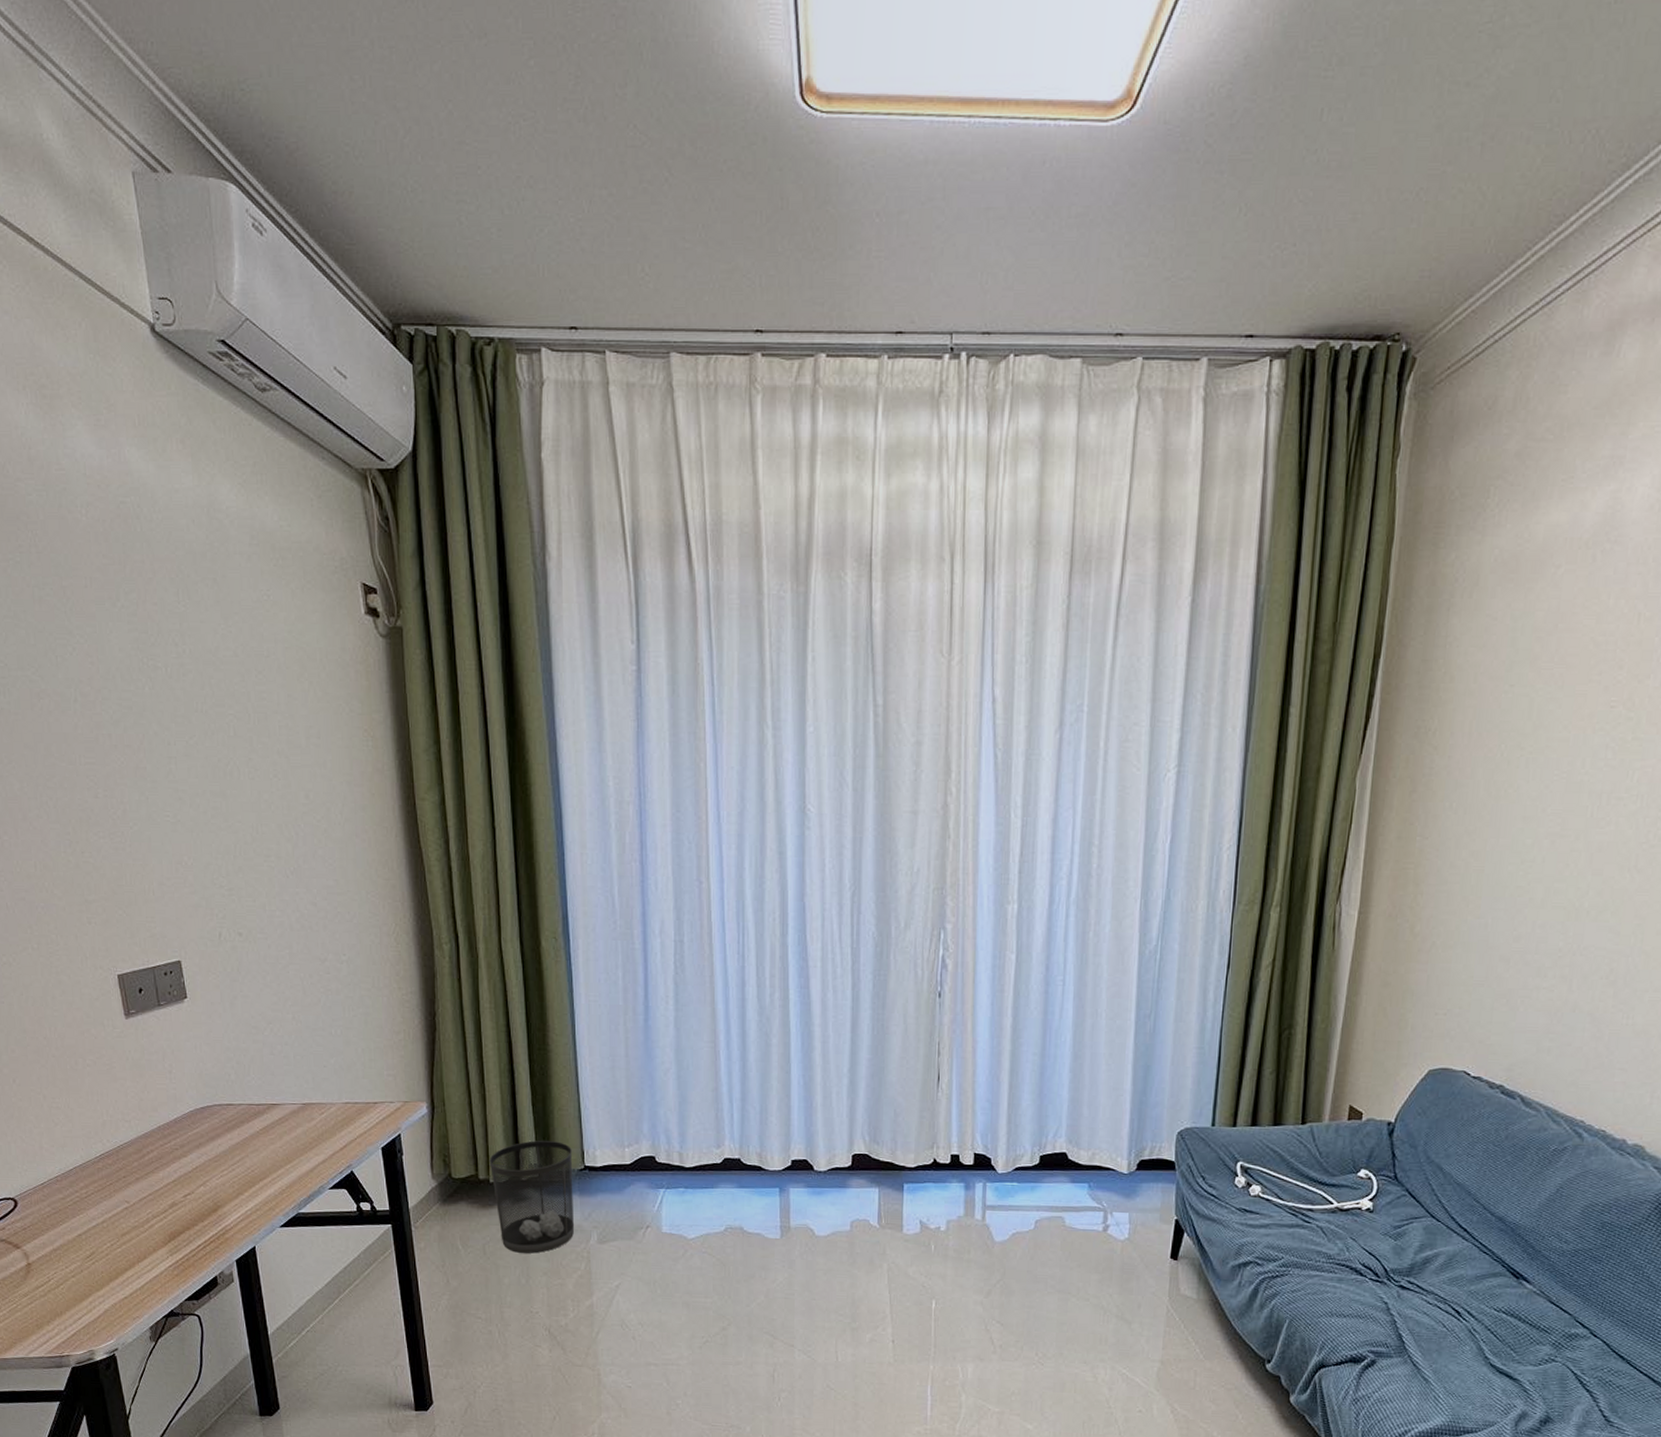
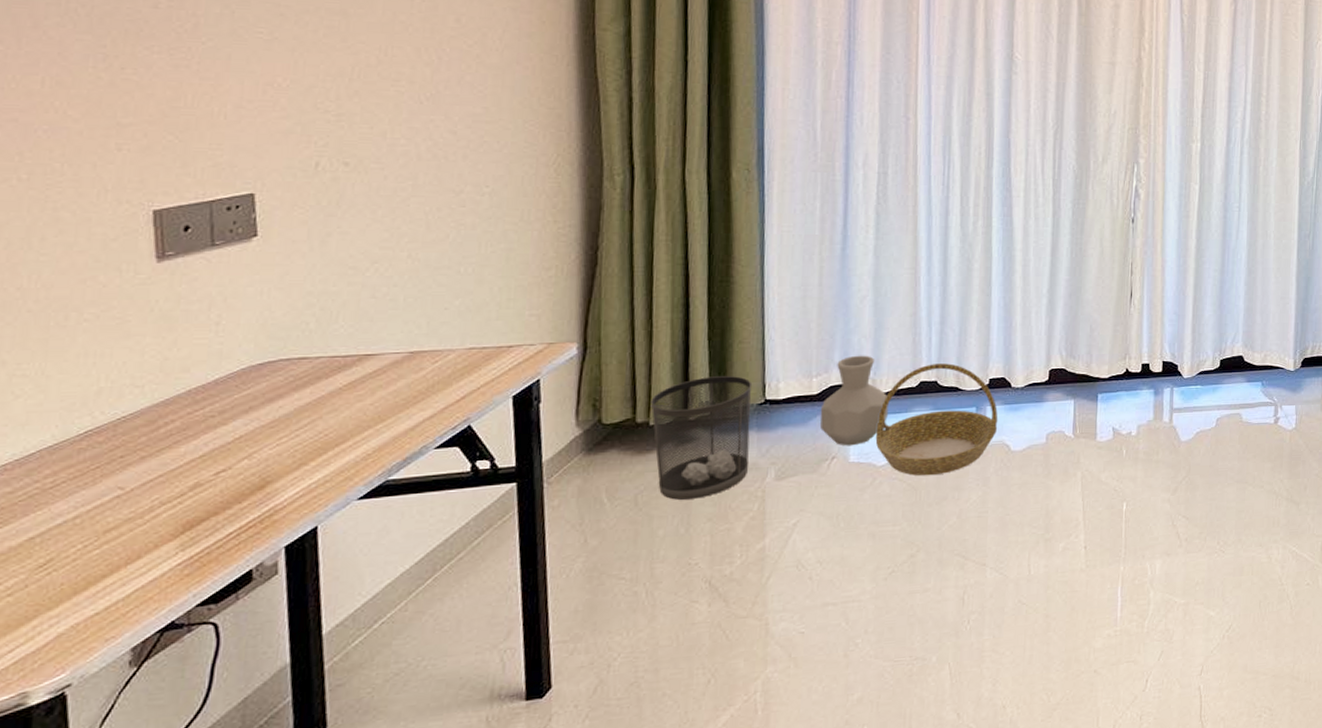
vase: none [633,1128,695,1217] -> present [820,355,888,446]
basket: none [685,1141,802,1253] -> present [875,363,998,476]

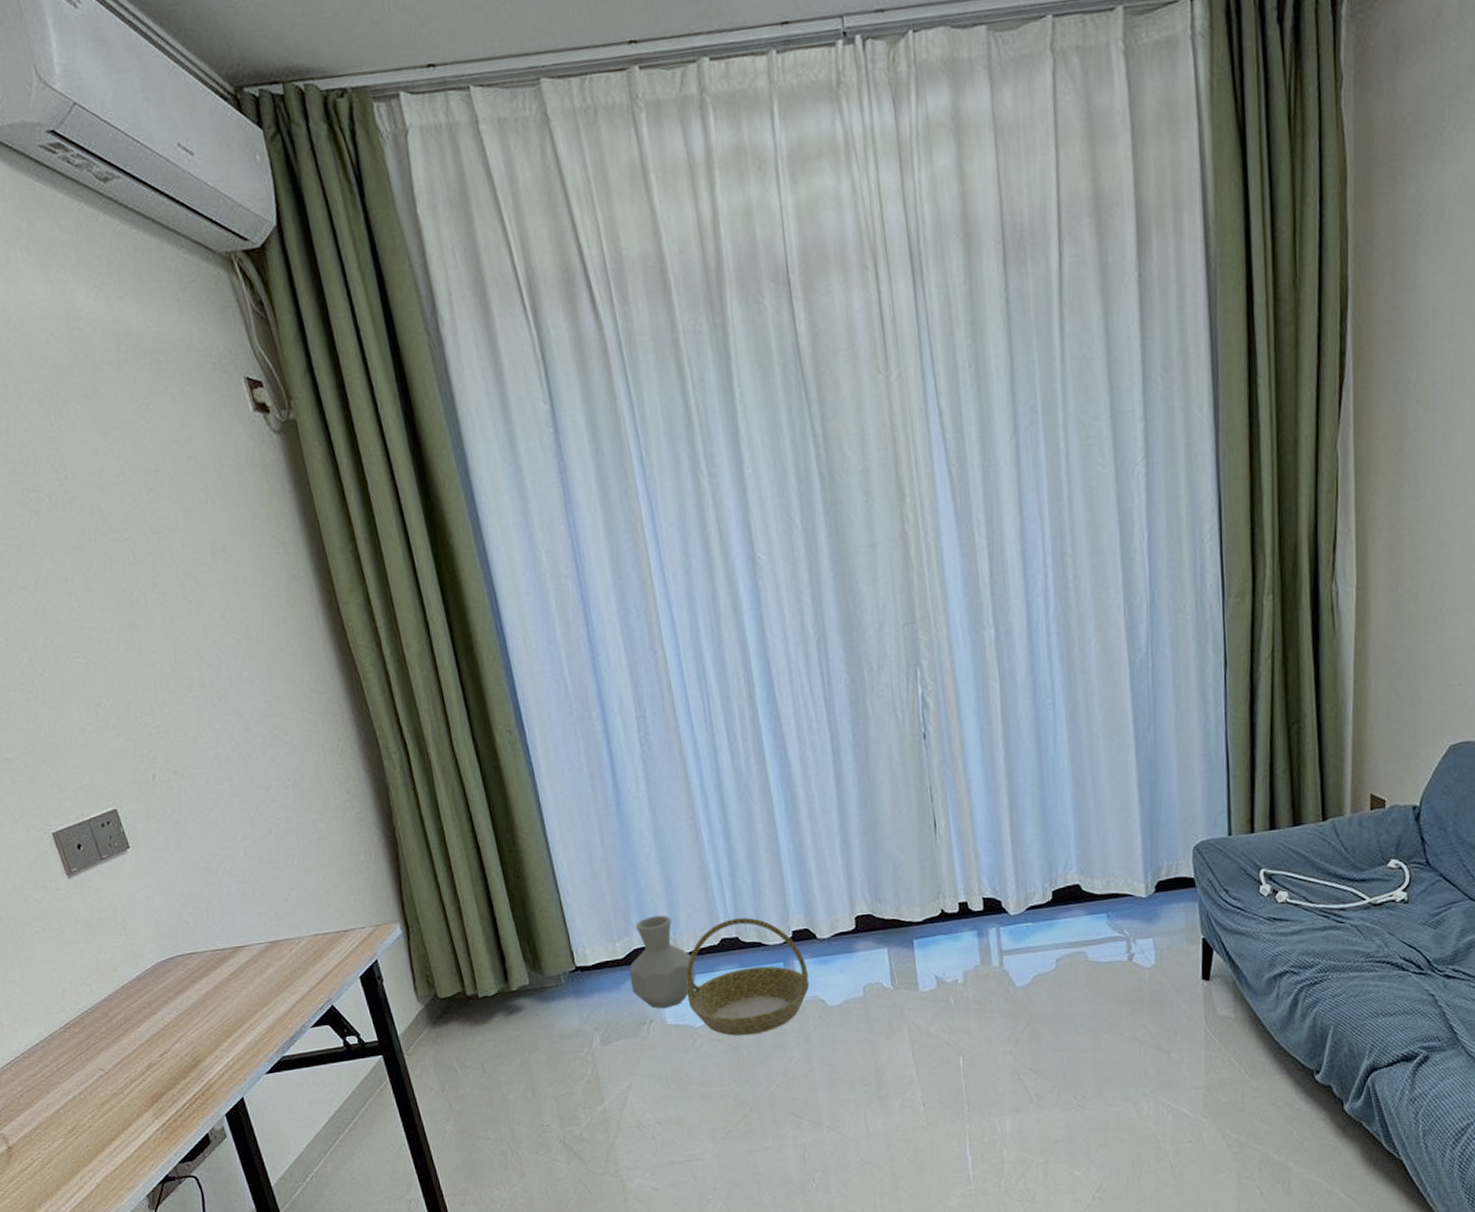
waste bin: present [650,376,751,500] -> none [474,945,575,1067]

